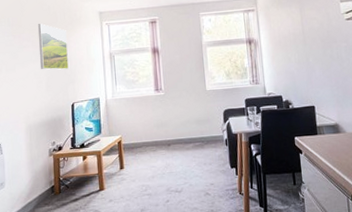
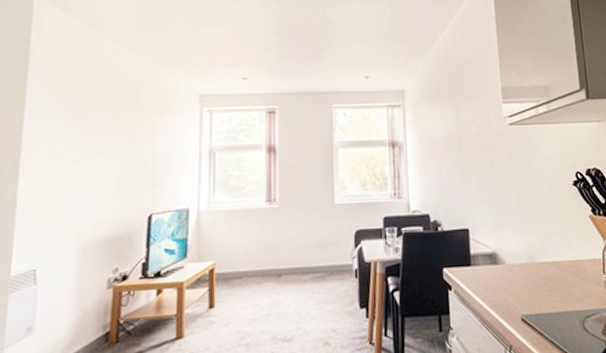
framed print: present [37,24,69,70] -> none [109,104,152,168]

